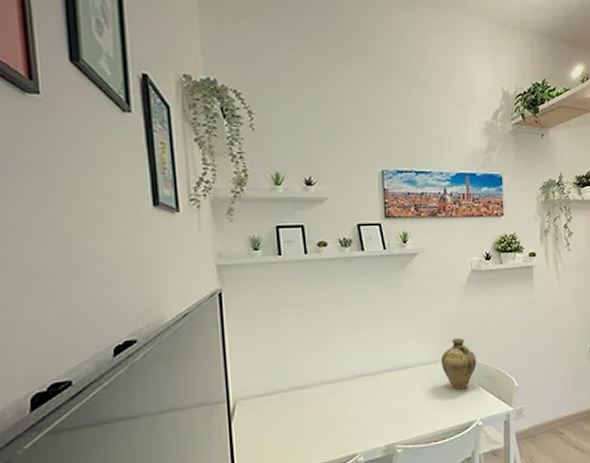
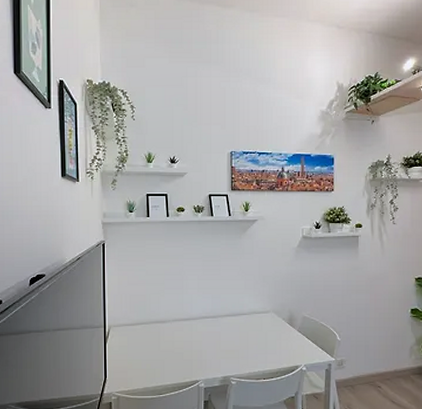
jug: present [440,337,477,390] -> none [272,293,303,337]

